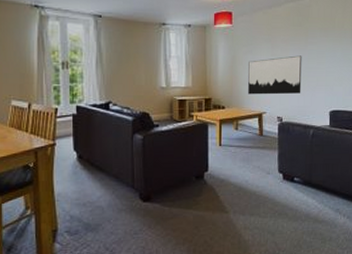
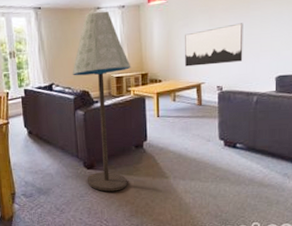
floor lamp: none [132,28,195,228] -> present [72,11,131,192]

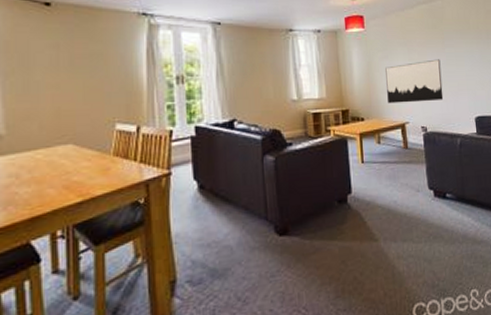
floor lamp: present [72,11,131,192] -> none [259,34,330,266]

